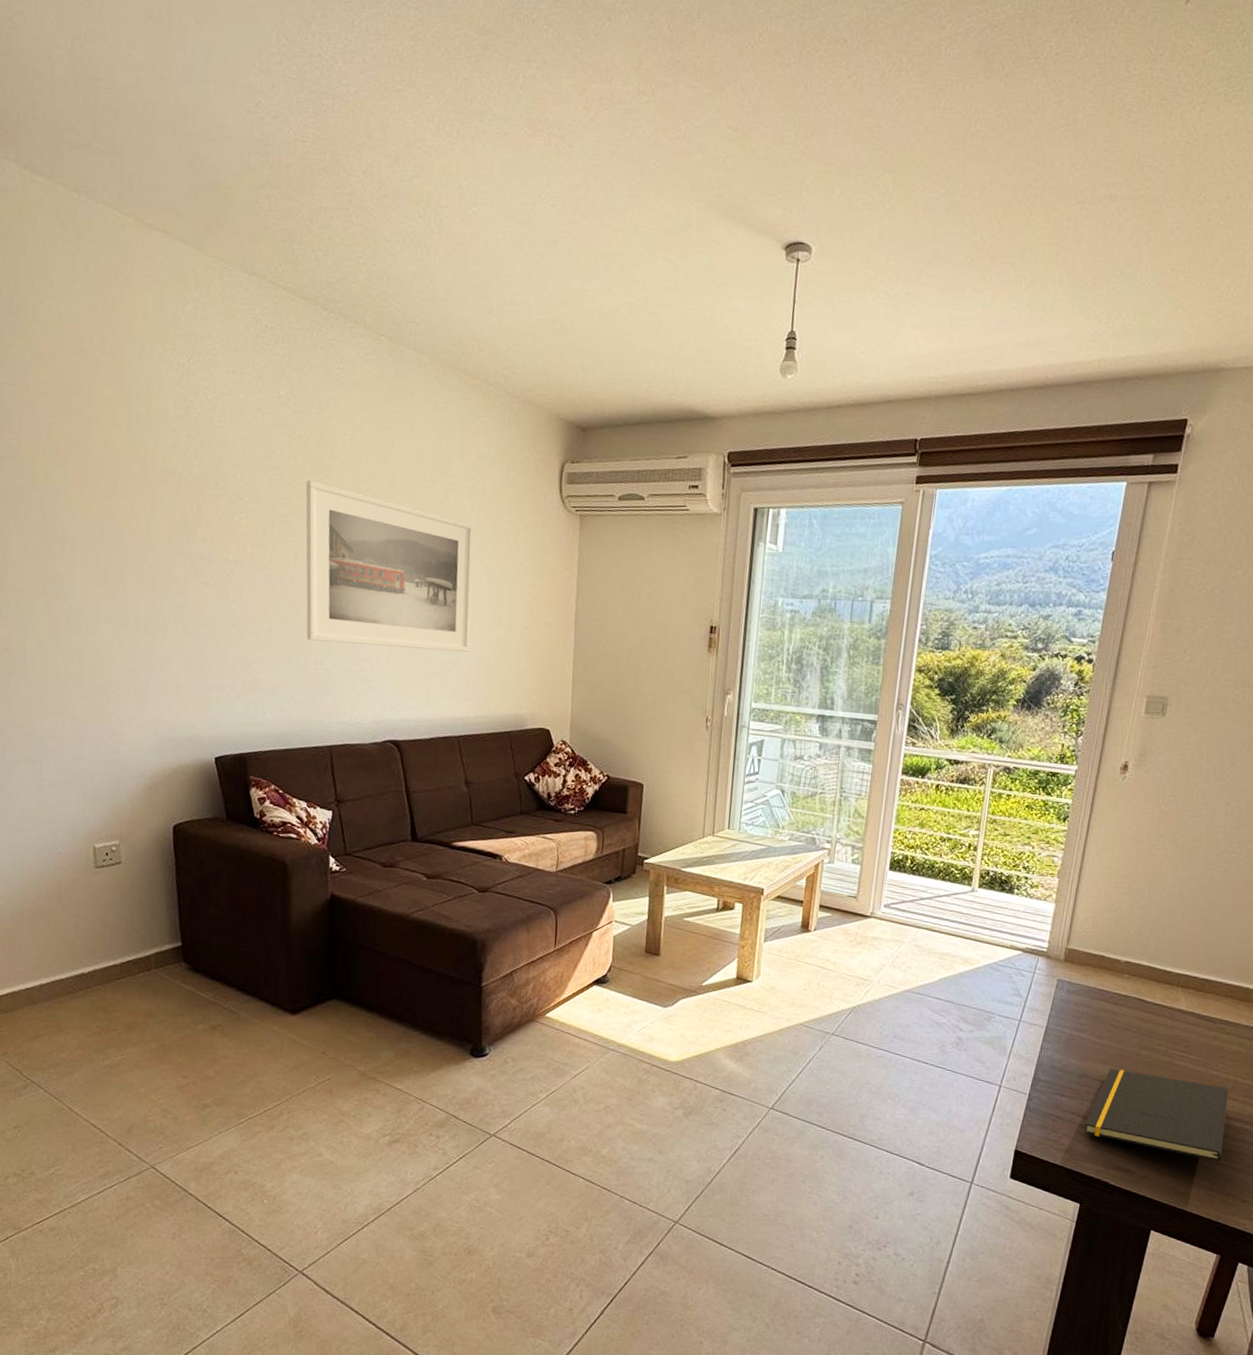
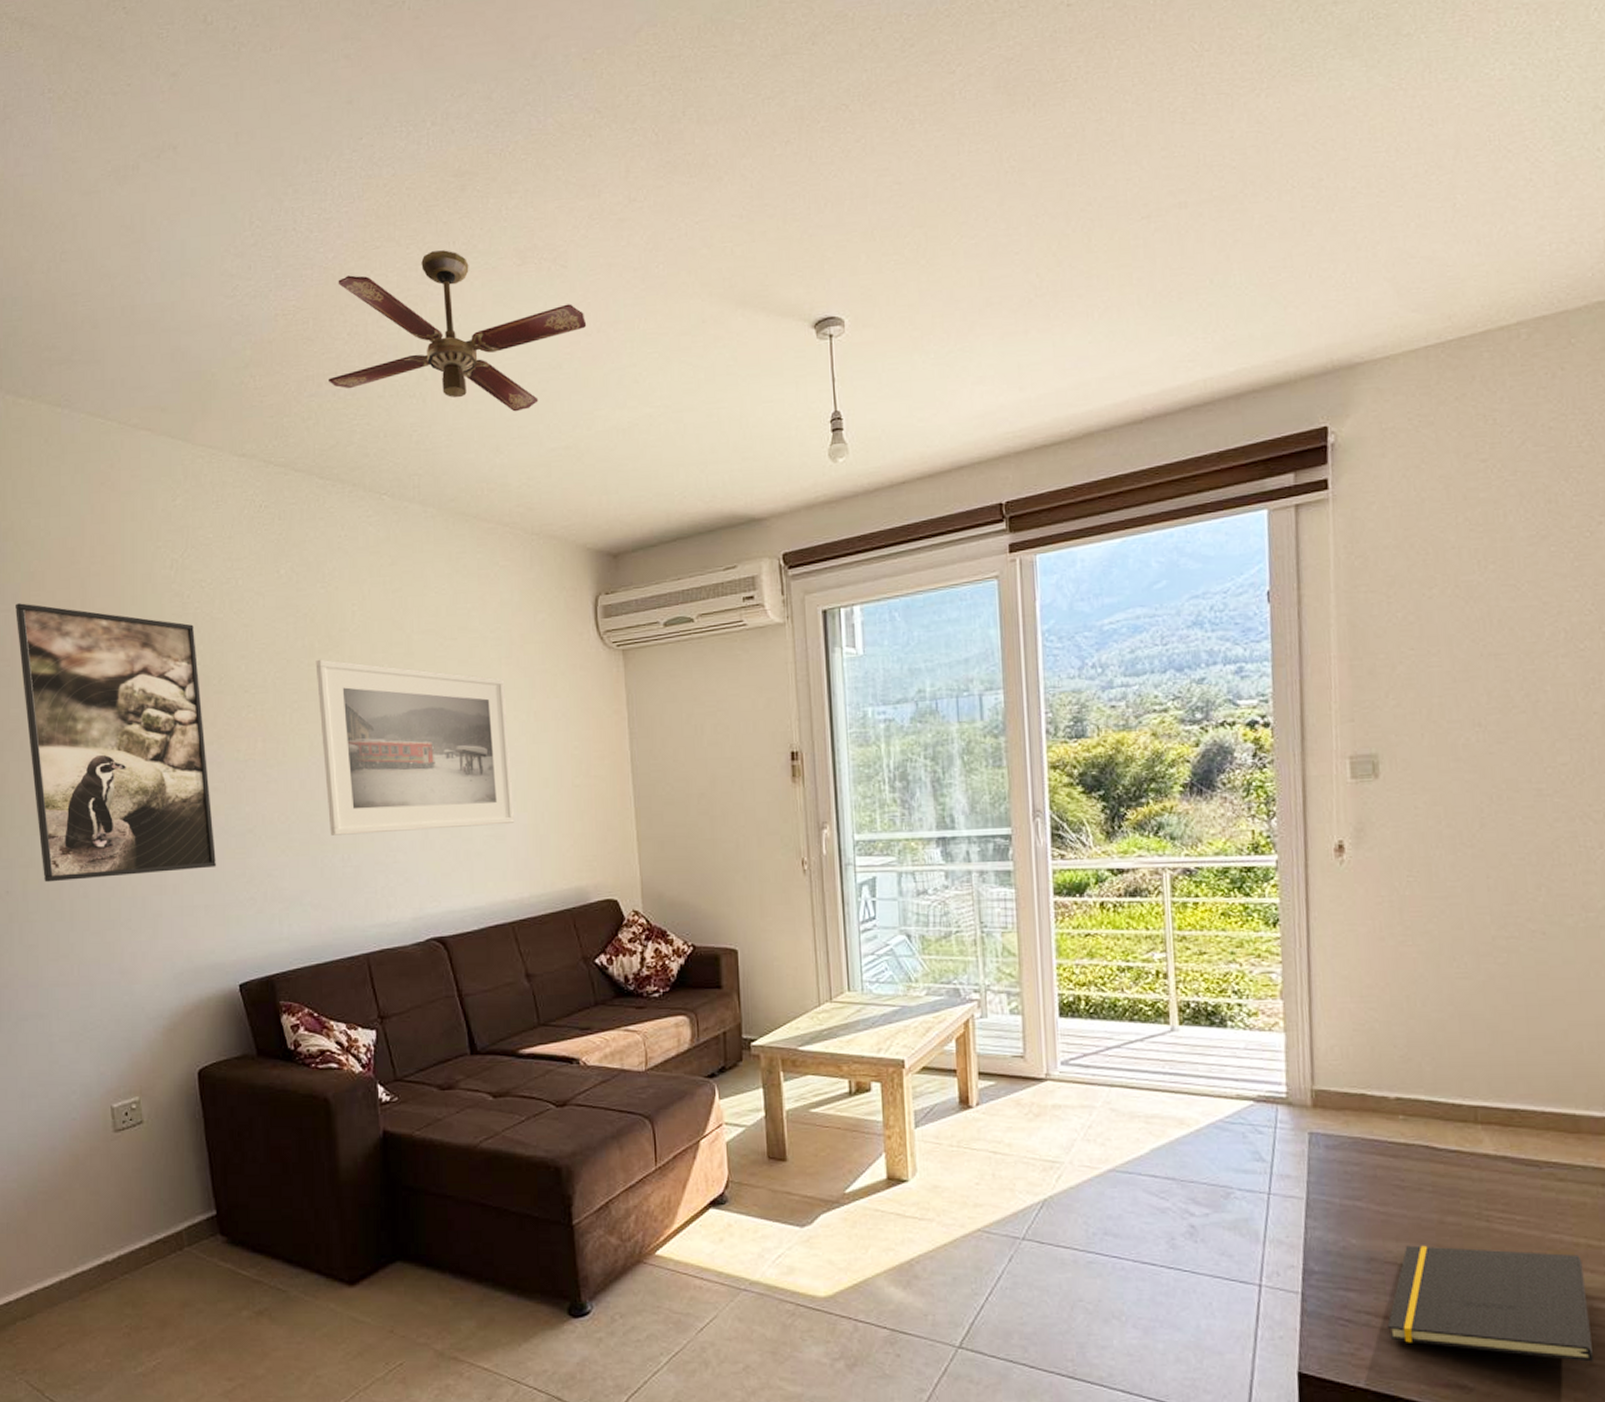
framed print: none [24,380,202,653] -> present [16,603,217,883]
ceiling fan: none [340,105,585,279] -> present [329,250,587,412]

